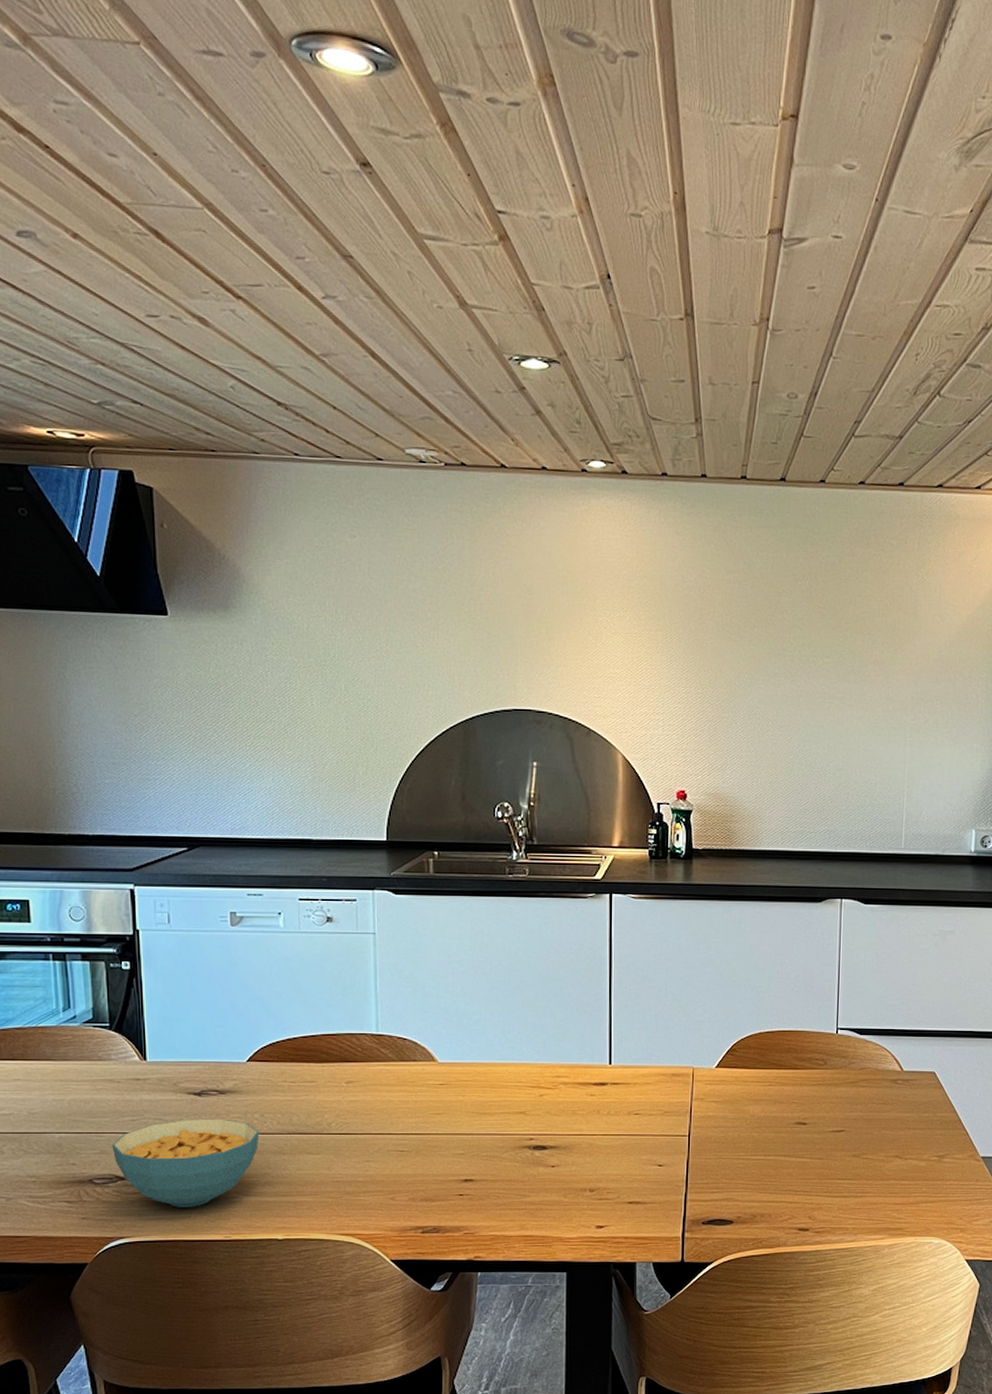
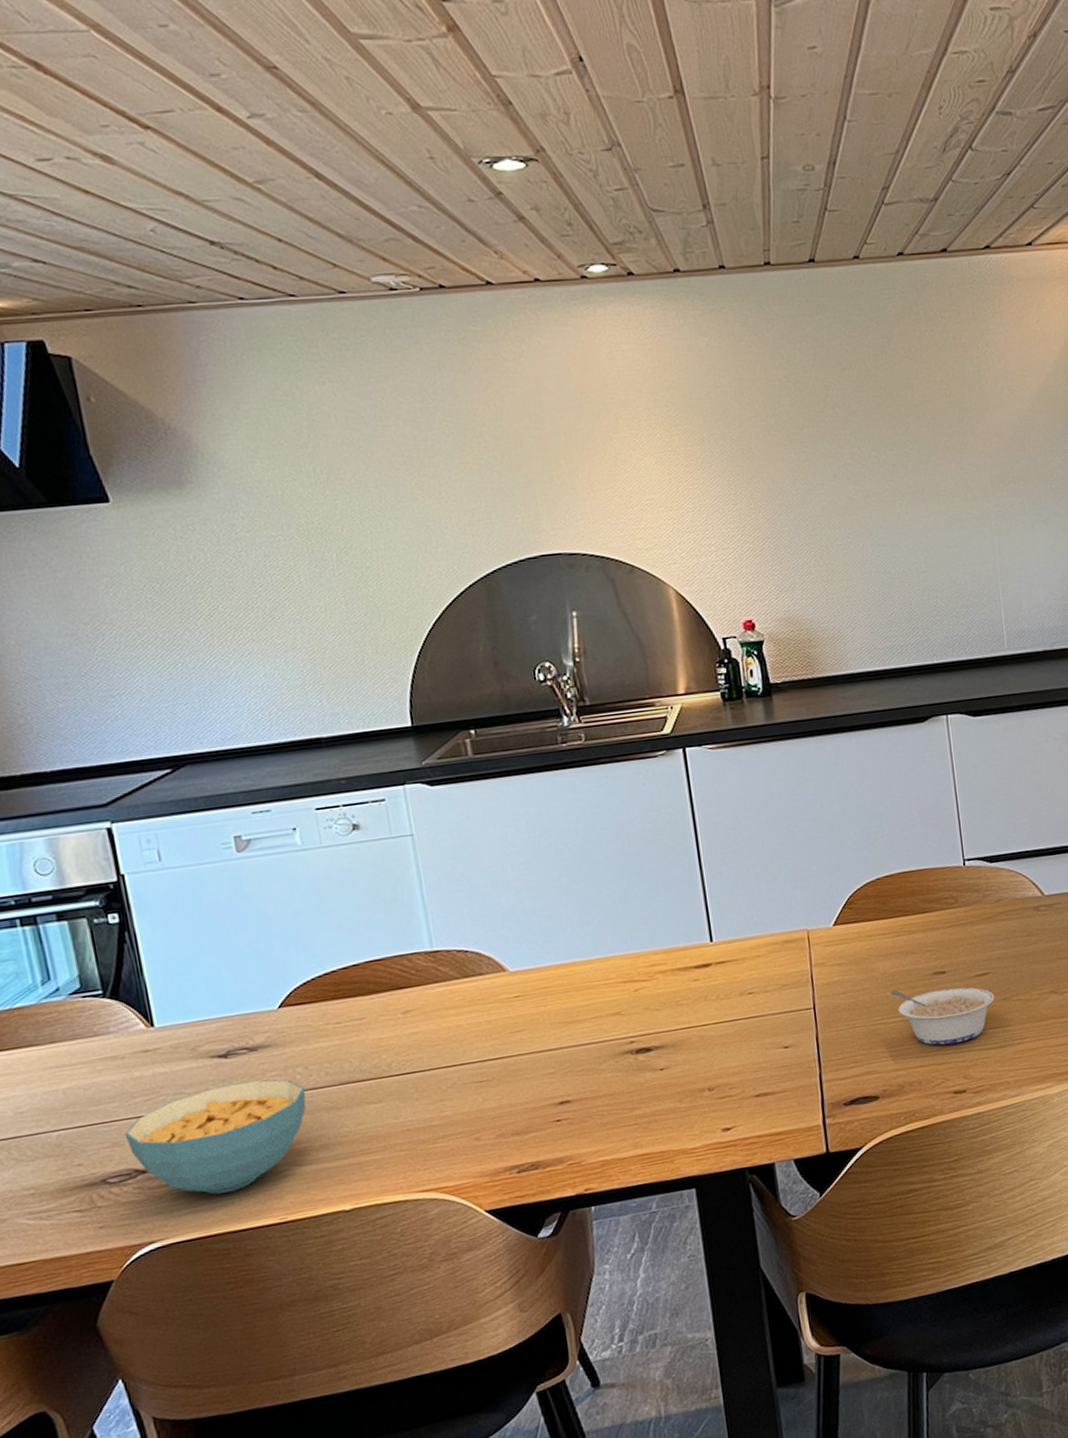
legume: none [756,1132,846,1187] -> present [890,987,995,1046]

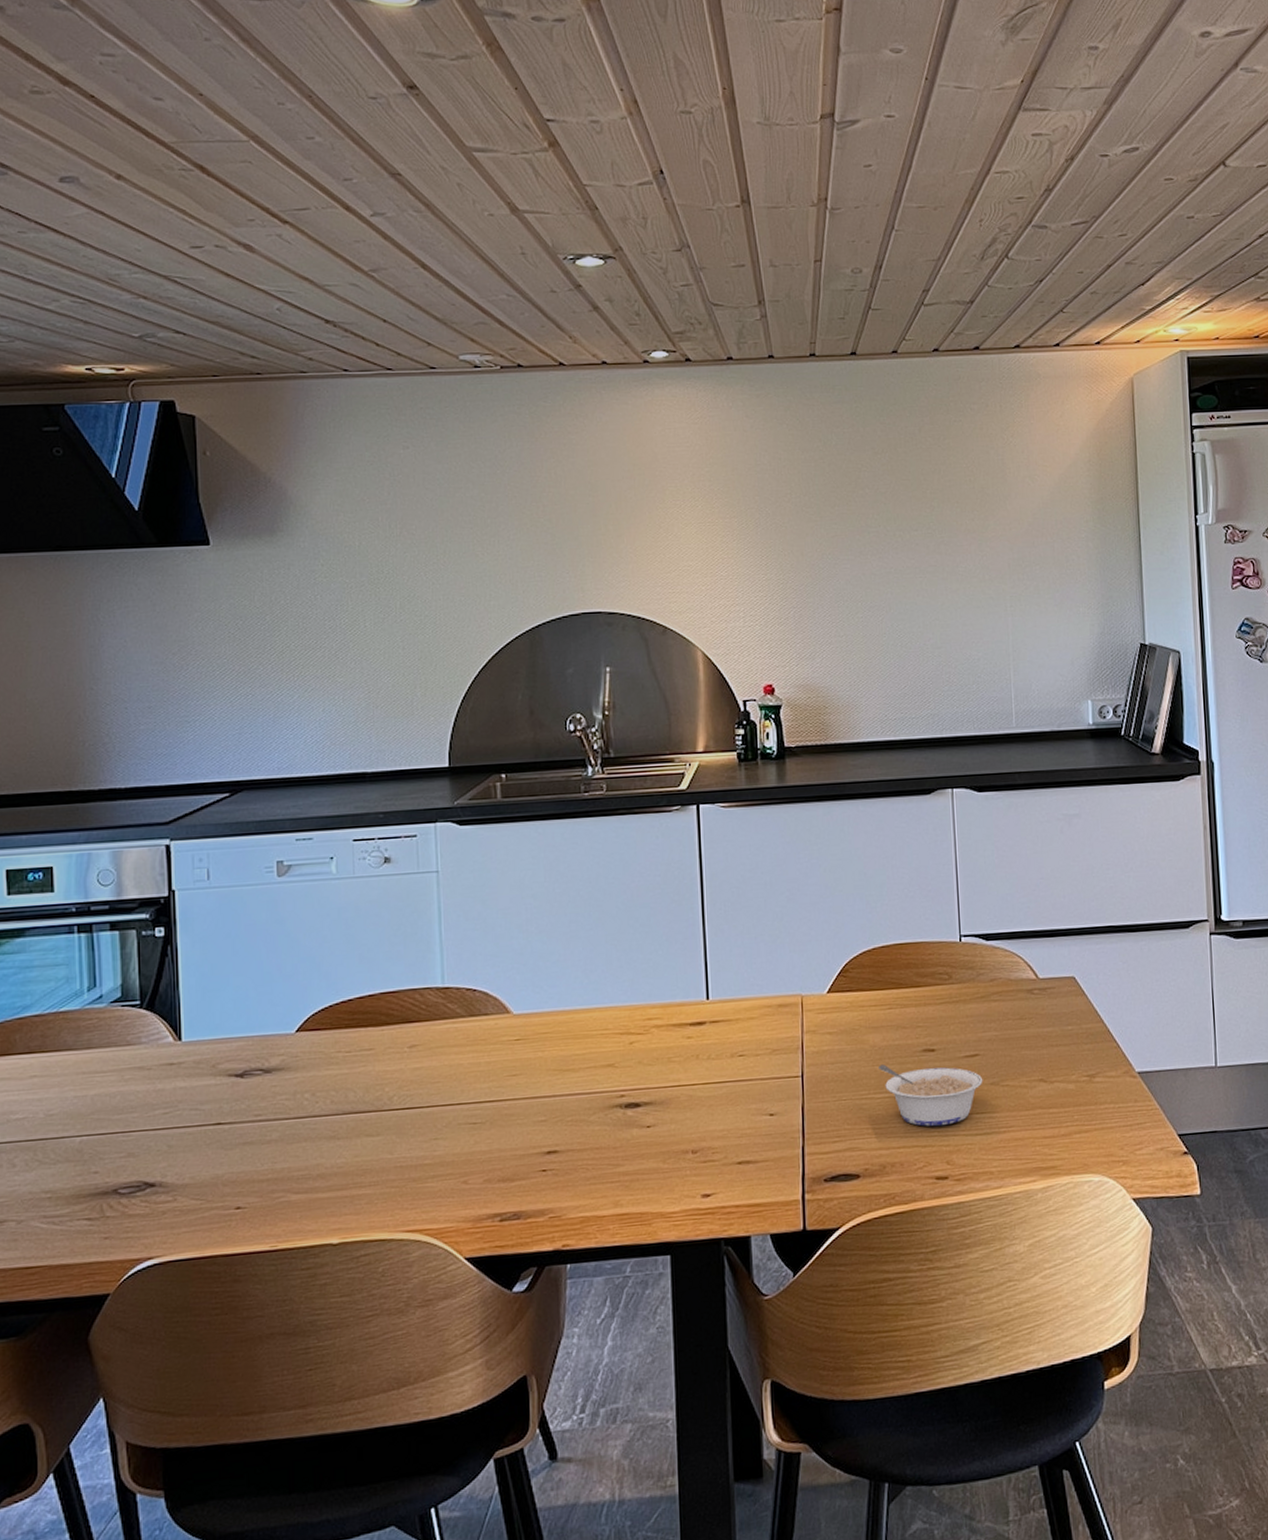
cereal bowl: present [124,1079,307,1195] -> none [140,1102,311,1215]

